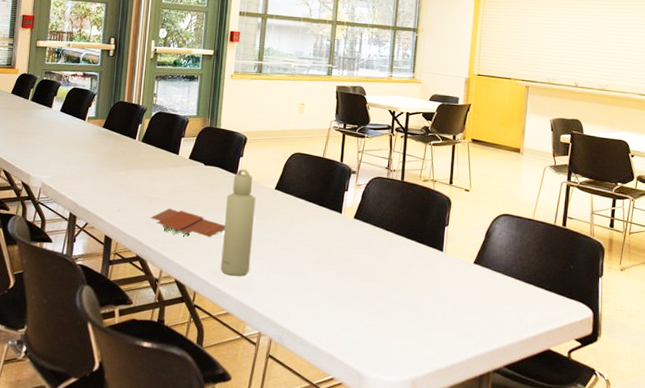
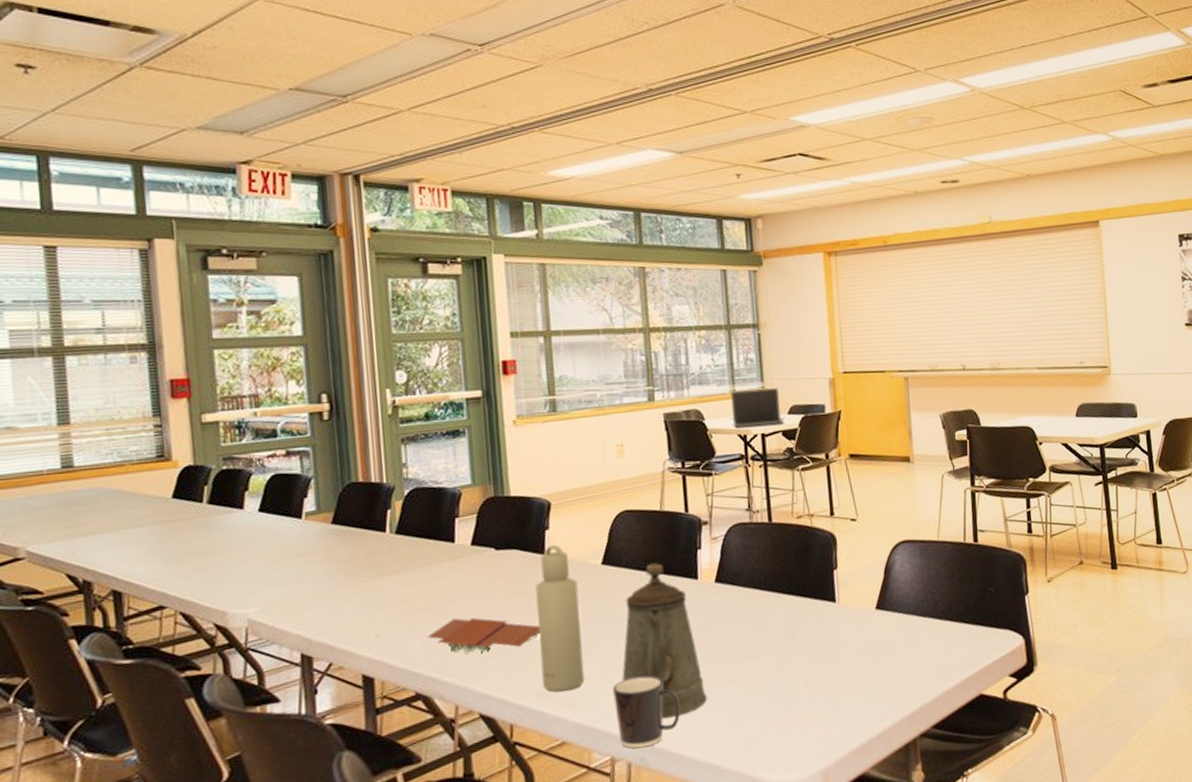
mug: none [267,276,314,330] -> present [613,676,681,749]
coffee pot: none [276,195,334,313] -> present [622,562,707,719]
laptop computer: none [386,77,425,108] -> present [731,388,784,427]

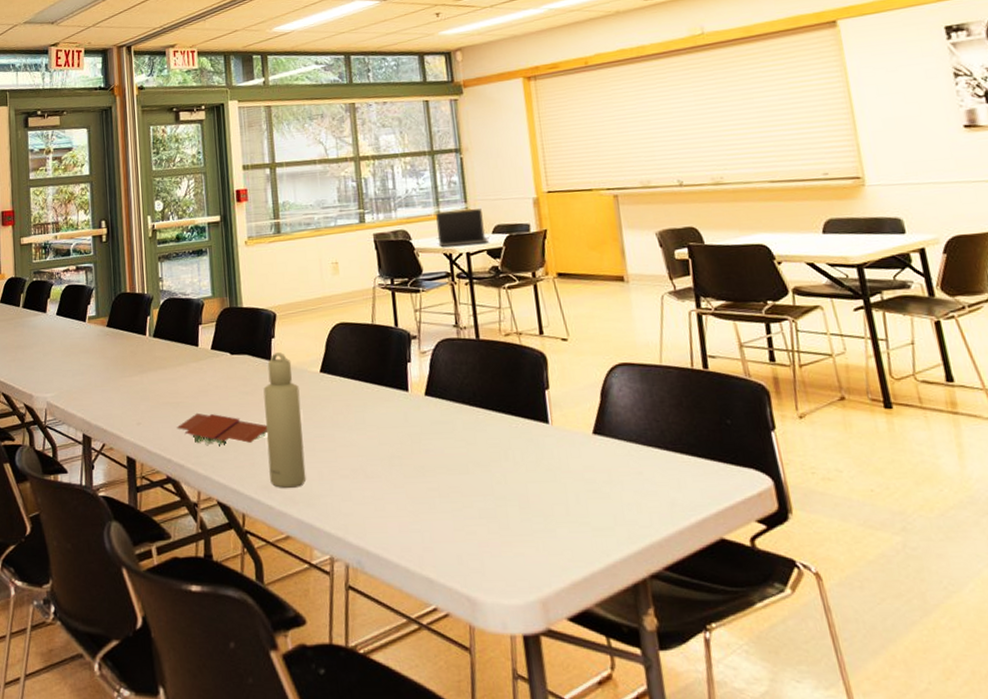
mug: present [613,676,681,749] -> none [331,481,395,551]
coffee pot: present [622,562,707,719] -> none [339,373,420,525]

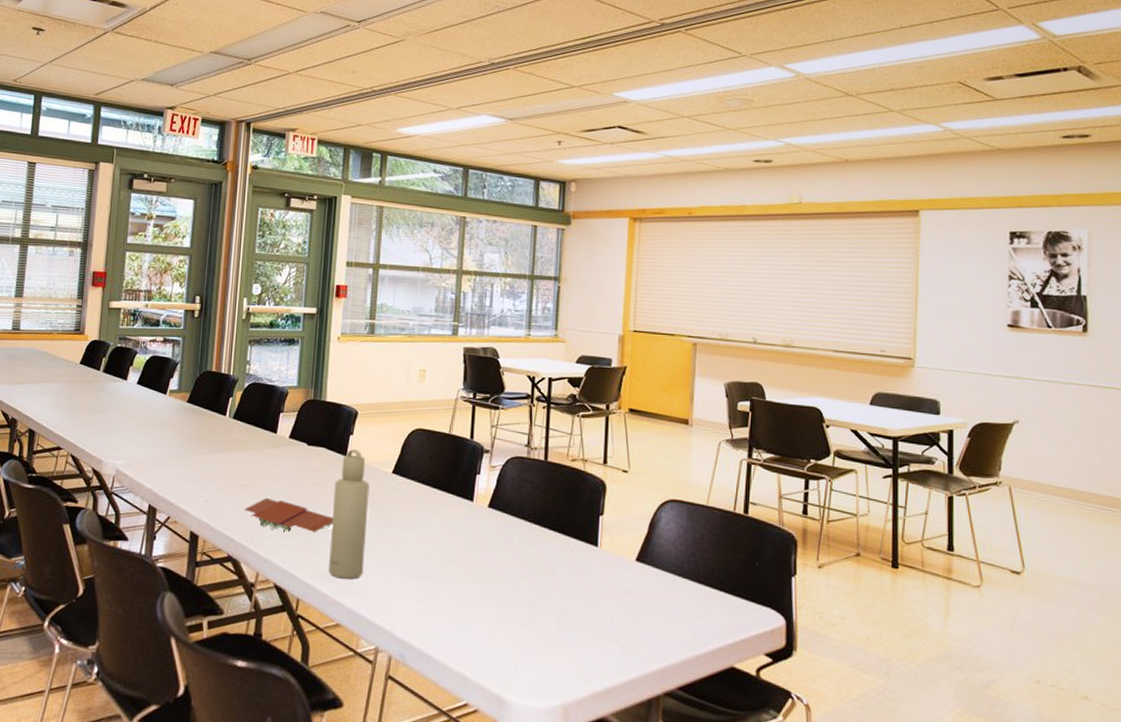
laptop computer: present [436,209,488,247] -> none [524,336,571,372]

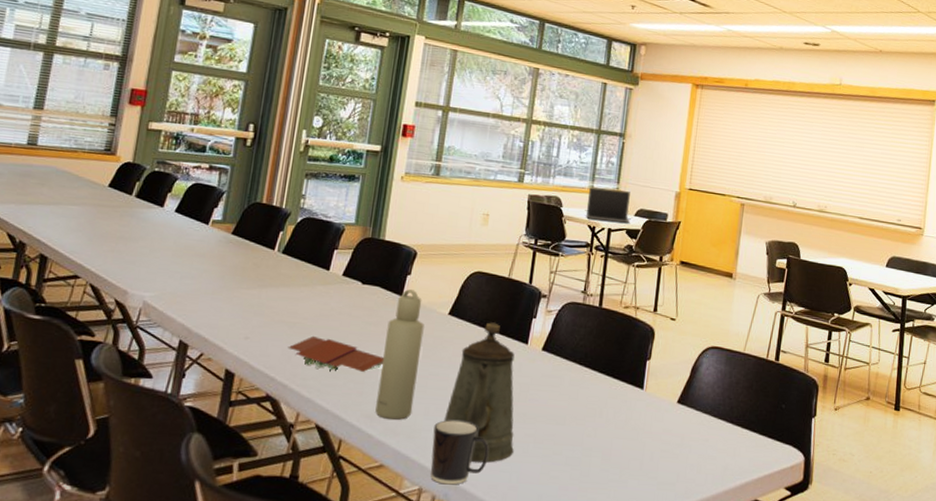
mug: none [385,579,442,645] -> present [430,419,490,485]
coffee pot: none [395,479,466,624] -> present [444,322,515,463]
laptop computer: none [524,336,571,372] -> present [586,187,630,224]

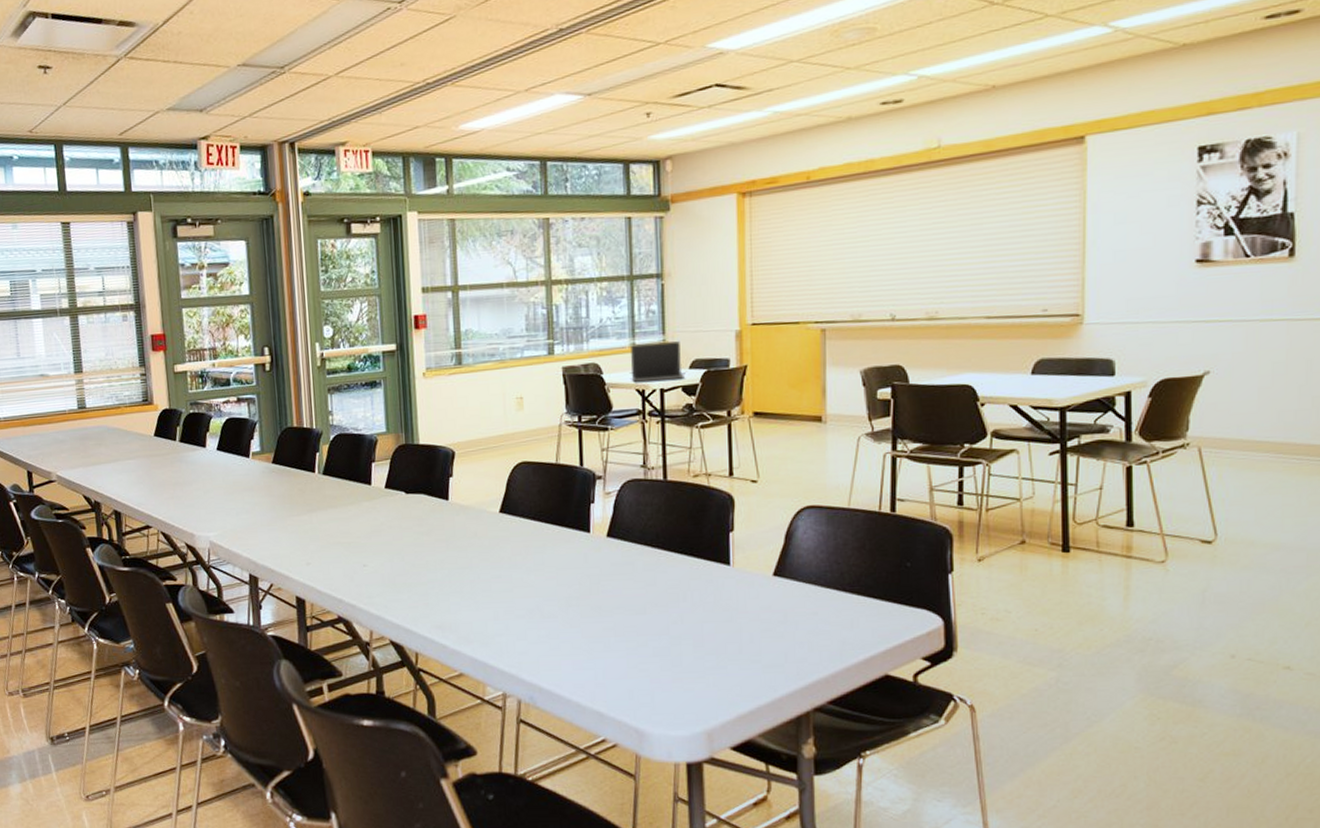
papers: present [287,335,385,372] -> none [348,553,444,587]
bottle: present [375,289,425,420] -> none [439,492,482,628]
mug: present [430,419,490,485] -> none [506,621,569,688]
coffee pot: present [444,322,515,463] -> none [515,514,594,663]

